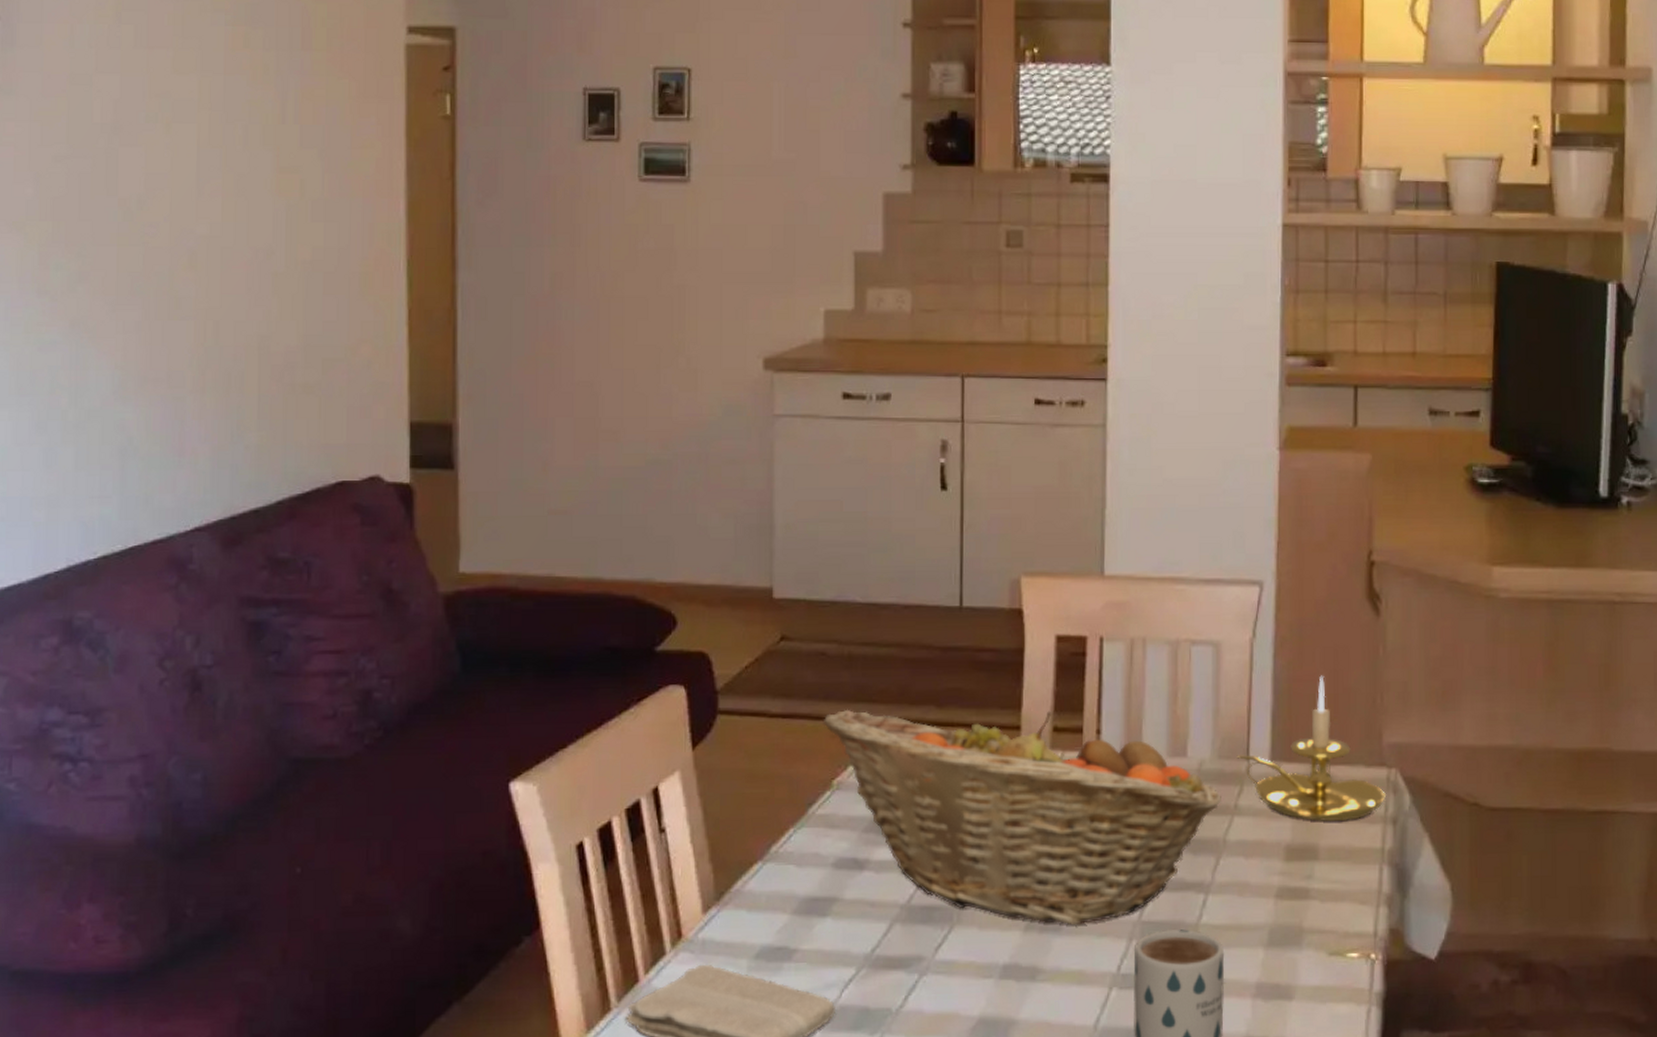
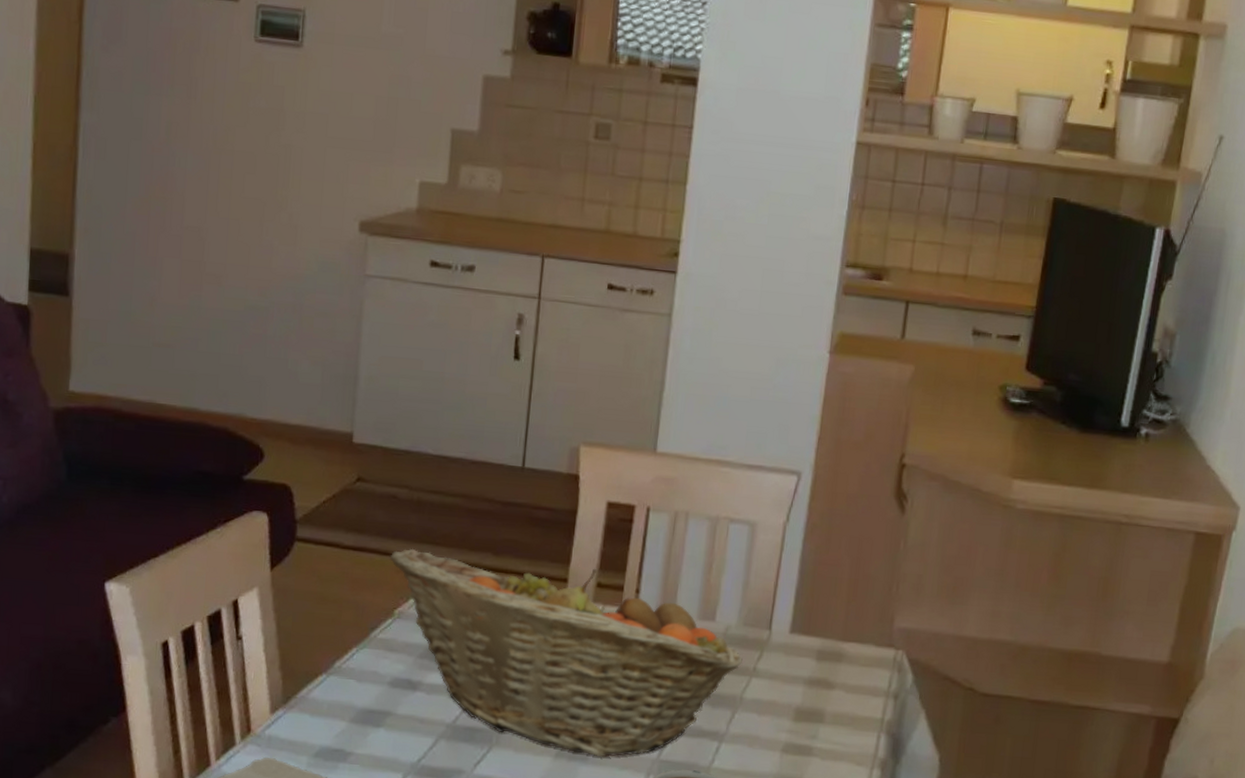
candle holder: present [1237,675,1386,822] -> none [760,561,891,692]

